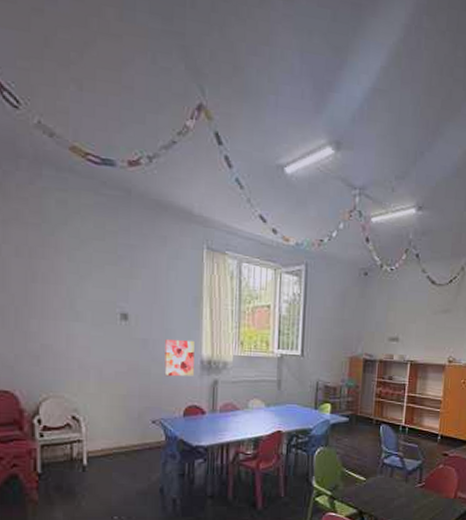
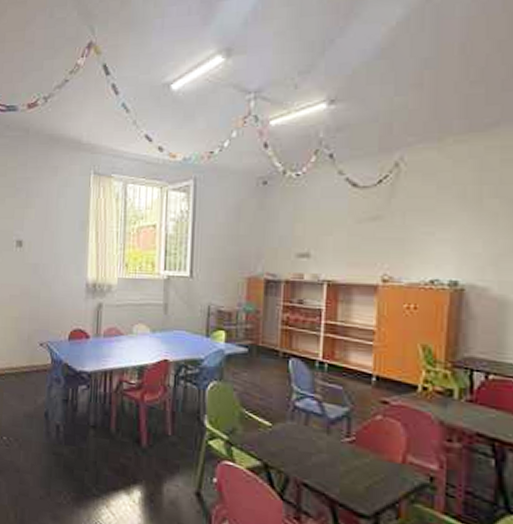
wall art: present [164,340,195,377] -> none [52,264,81,300]

